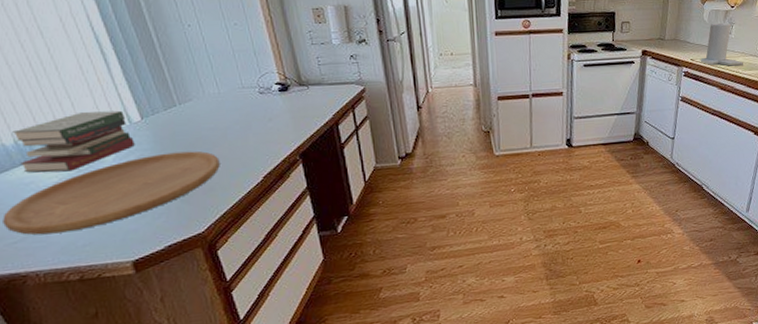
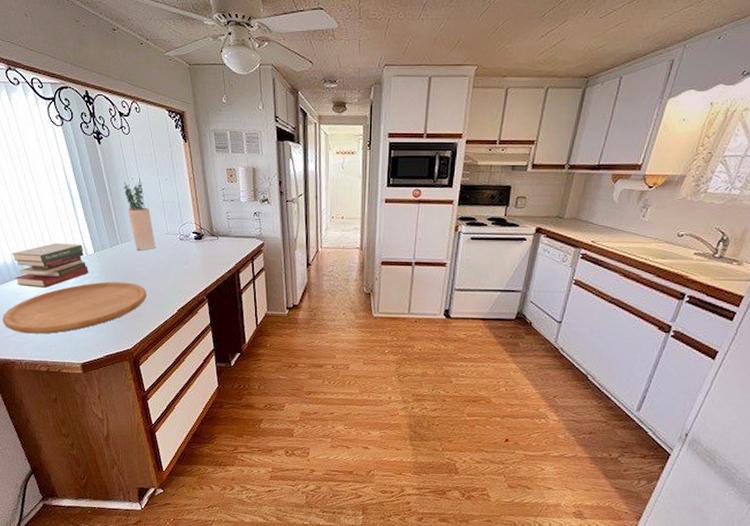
vase: none [178,24,228,111] -> present [124,178,156,250]
paper towel: present [700,22,743,66] -> none [602,203,655,253]

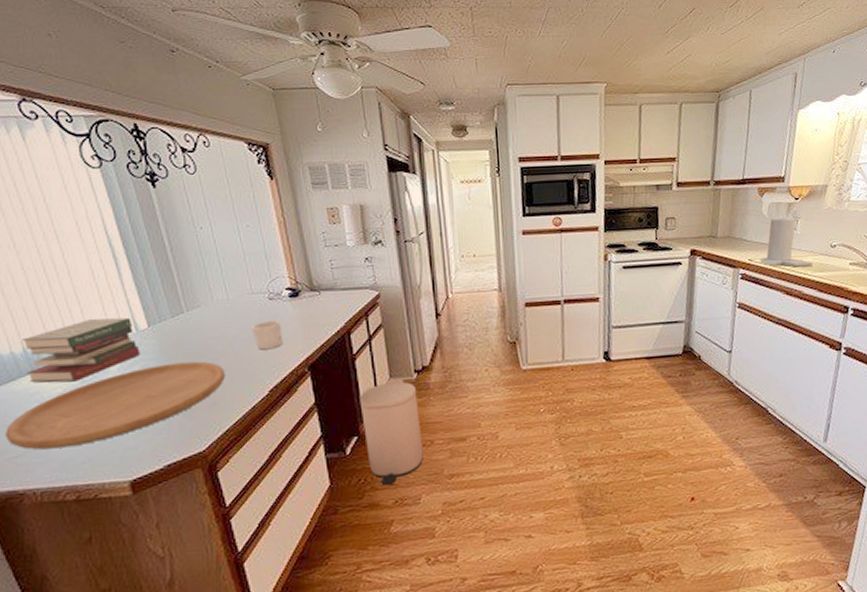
vase: present [124,178,156,250] -> none [190,226,237,318]
mug: none [166,256,189,279] -> present [251,320,282,350]
pedal bin: none [243,312,289,392] -> present [359,378,424,485]
paper towel: none [602,203,655,253] -> present [760,217,812,267]

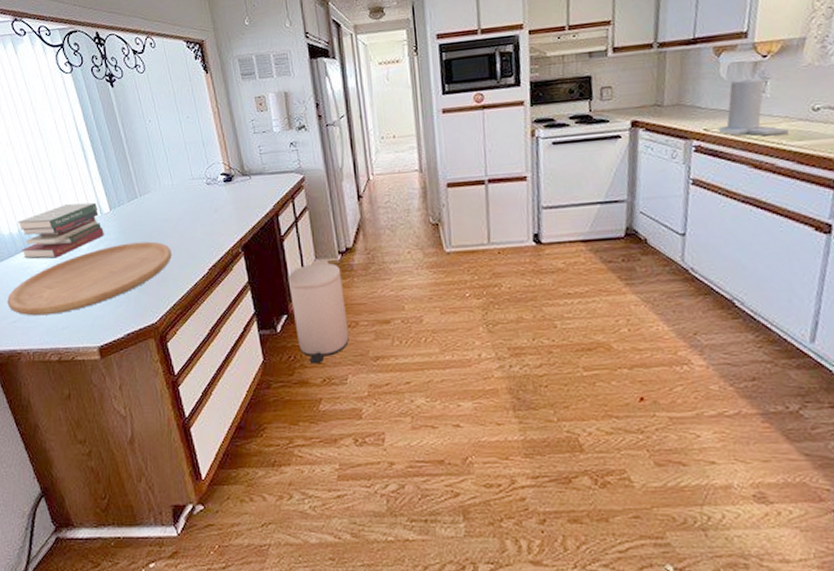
mug: present [251,320,282,350] -> none [193,203,219,232]

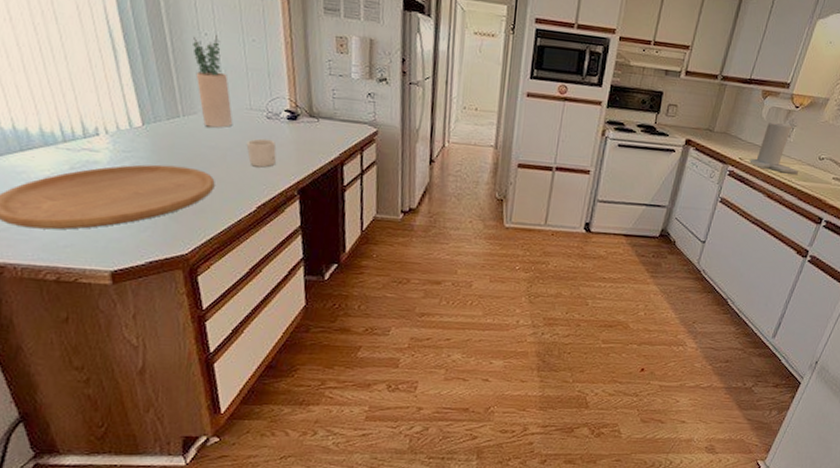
books: present [18,202,104,259] -> none [13,107,132,167]
vase: none [141,119,180,202] -> present [193,34,233,129]
mug: none [193,203,219,232] -> present [246,138,277,168]
pedal bin: present [288,259,349,363] -> none [343,215,401,313]

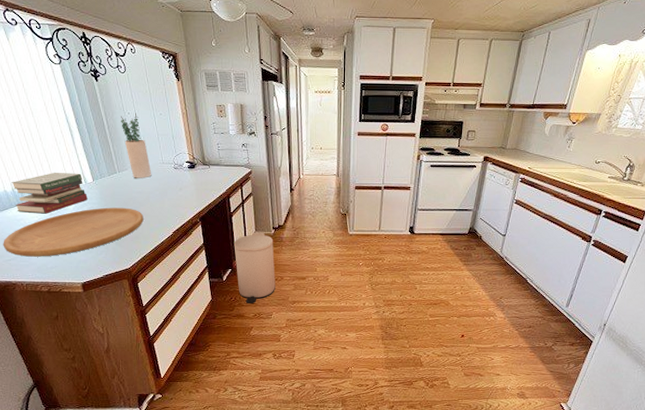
books: none [13,107,132,167] -> present [11,173,88,214]
mug: present [246,138,277,168] -> none [162,183,183,204]
pedal bin: none [343,215,401,313] -> present [234,232,276,303]
paper towel: present [749,121,798,175] -> none [537,136,578,177]

